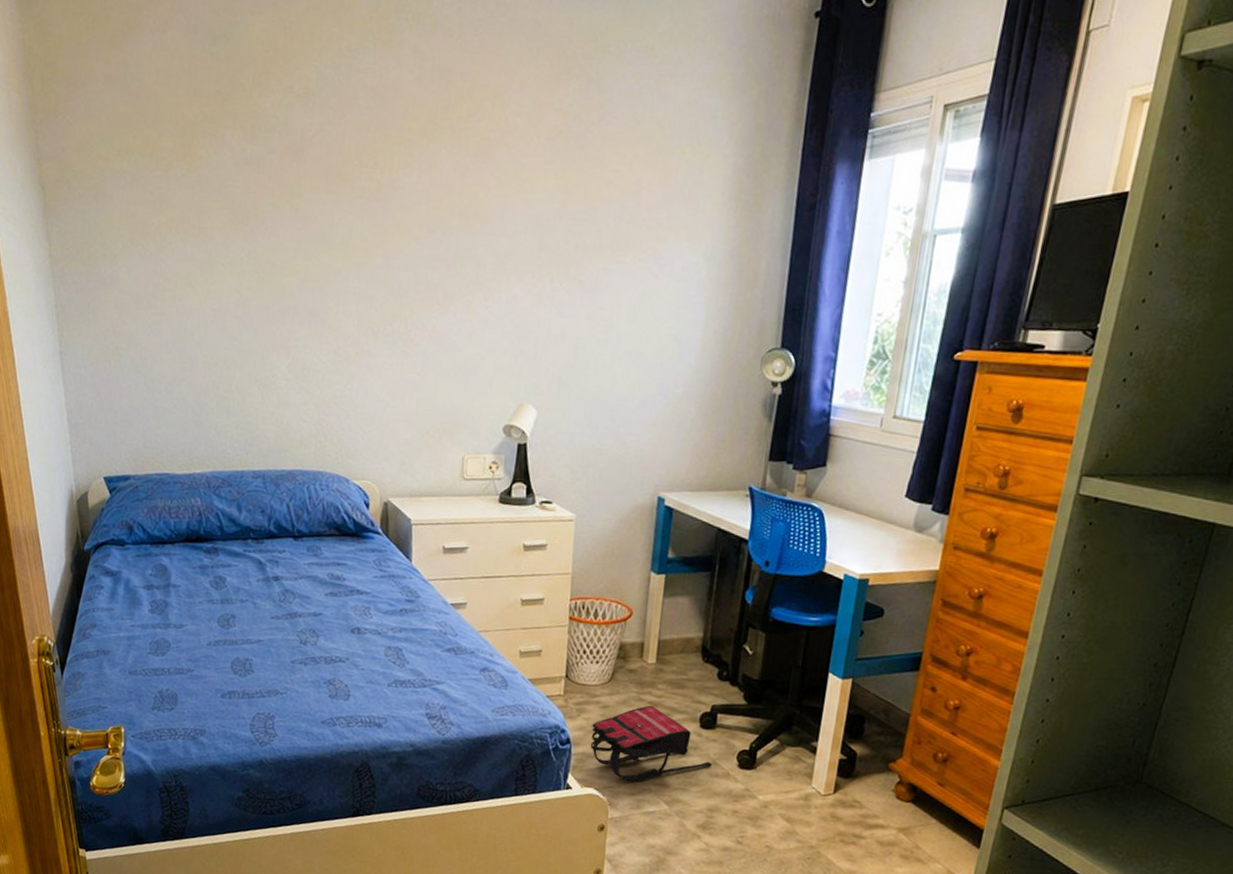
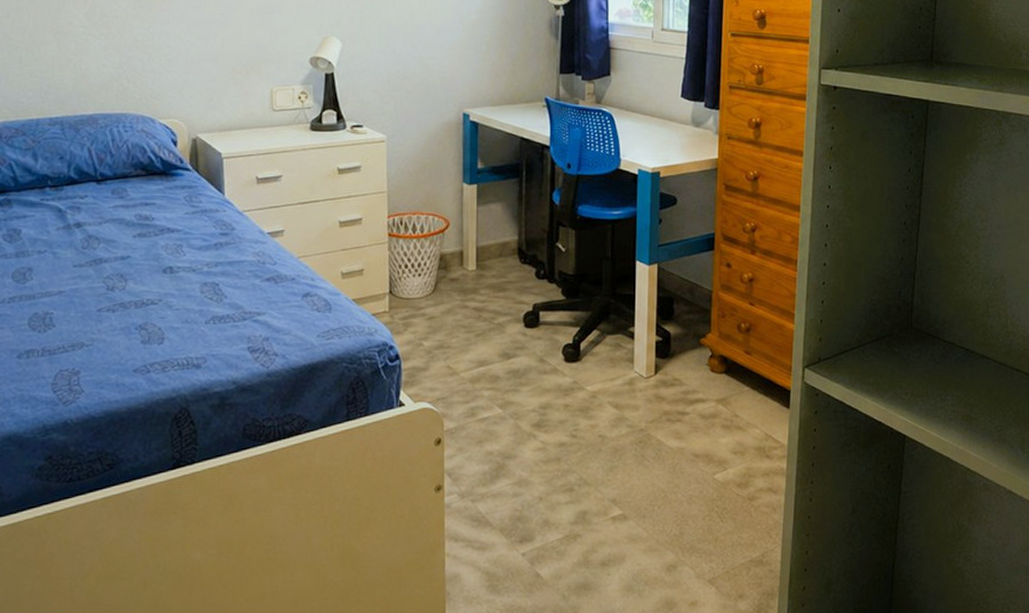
backpack: present [590,705,712,783] -> none [419,311,540,391]

